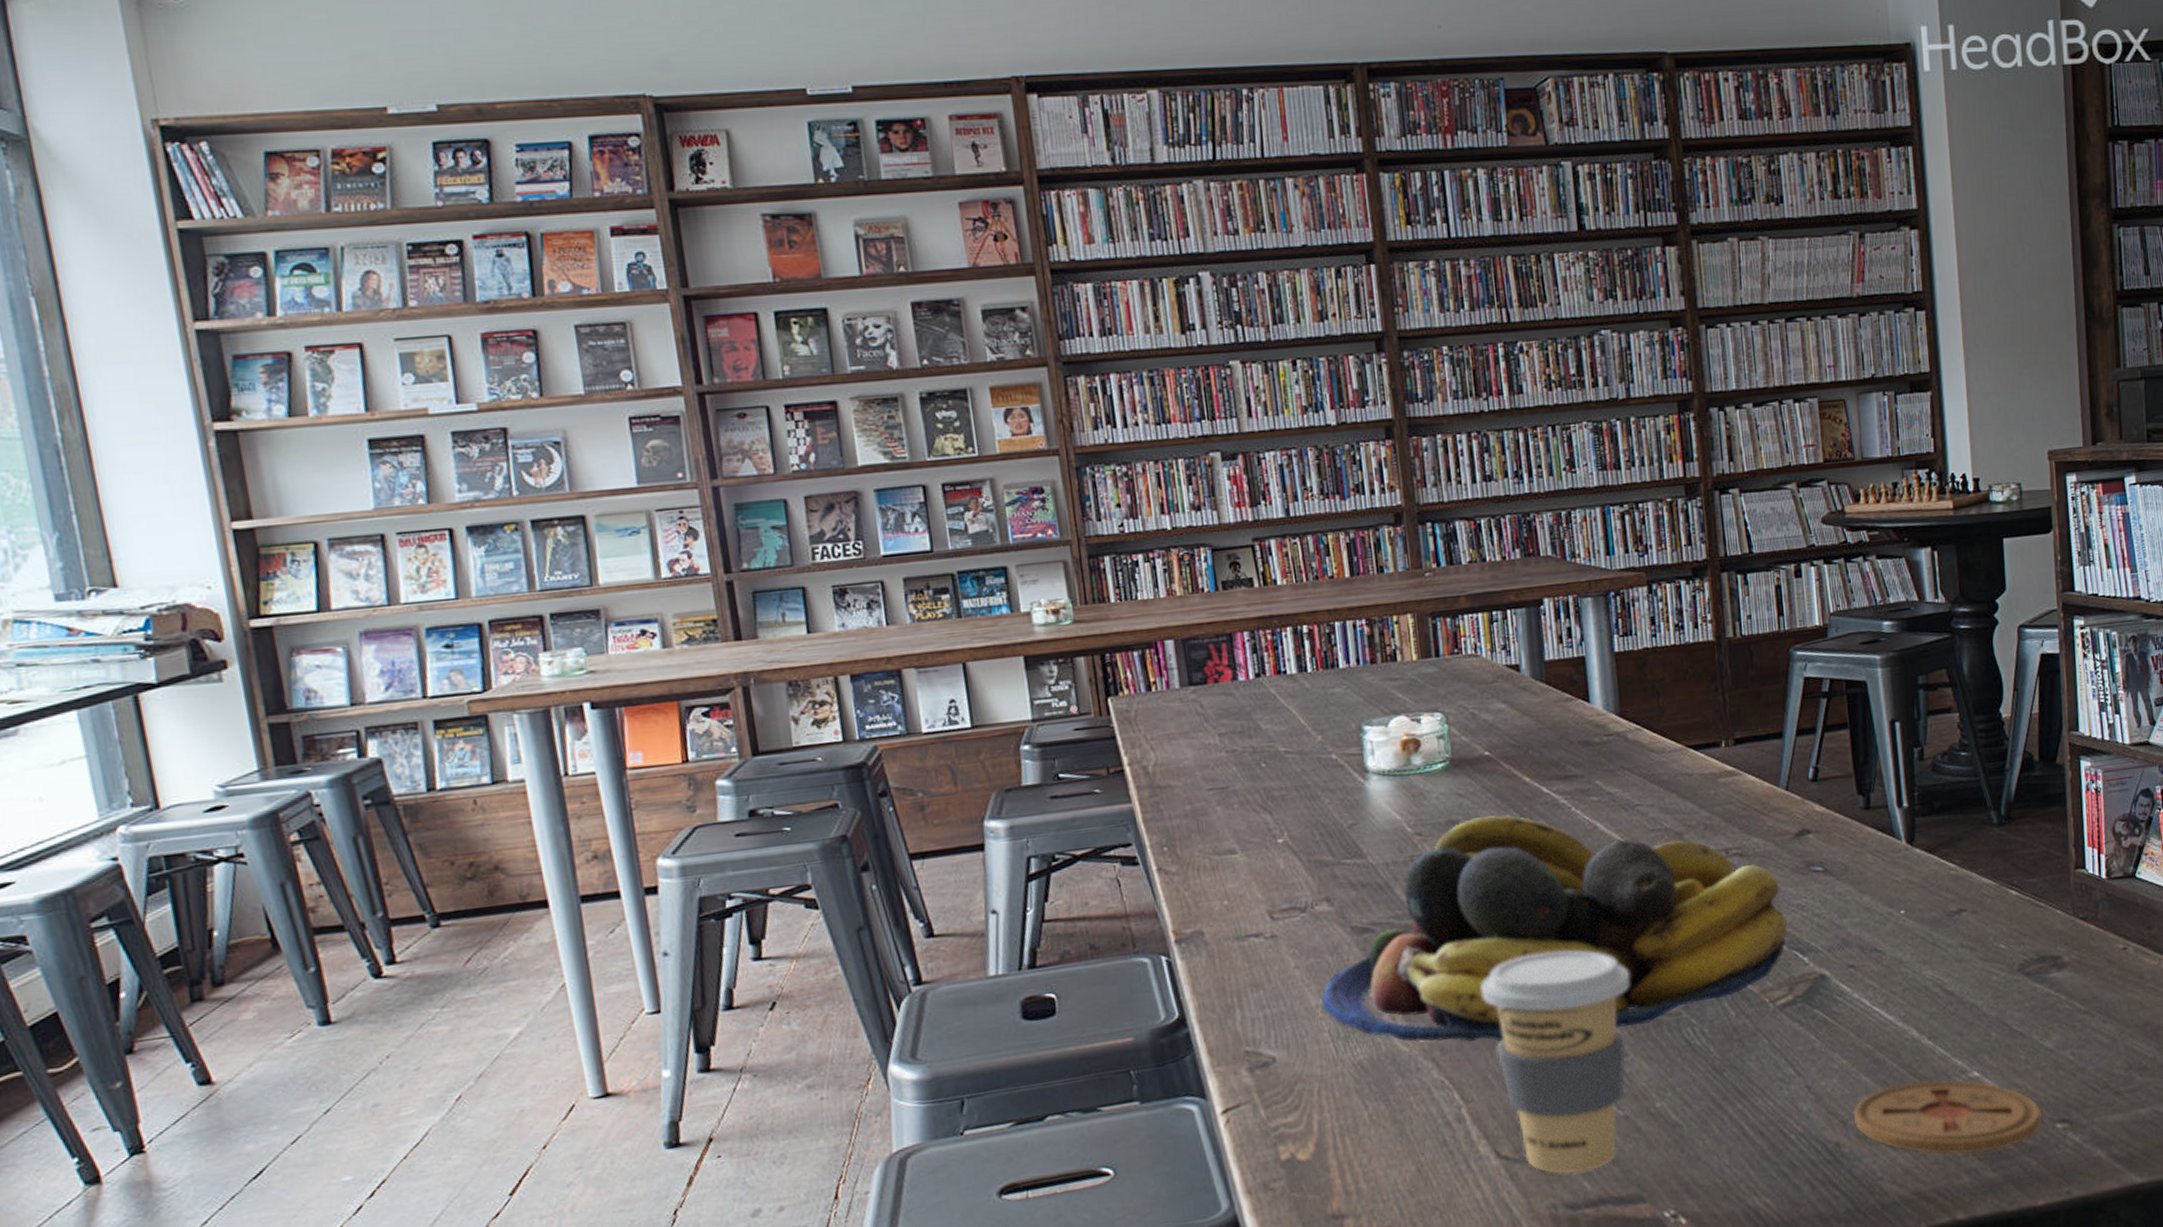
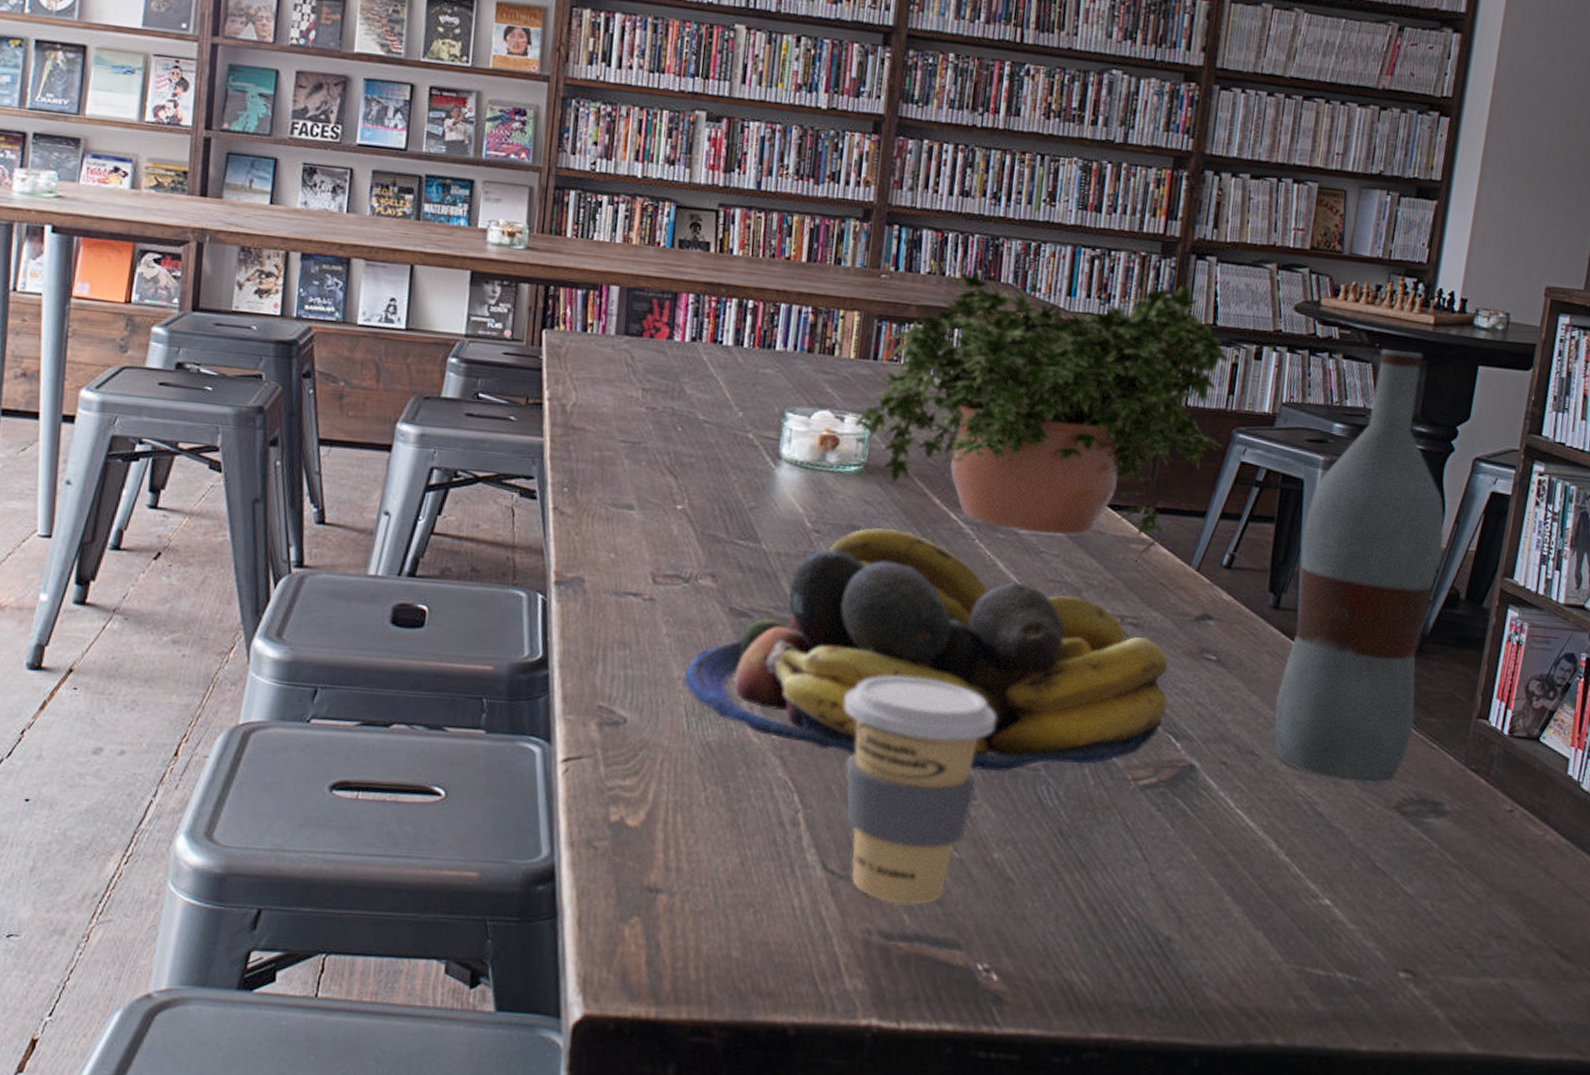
potted plant: none [1428,518,1781,793] -> present [851,268,1228,560]
coaster: present [1853,1079,2043,1155] -> none [1190,893,1388,985]
bottle: none [1875,538,2020,958] -> present [1273,349,1445,784]

